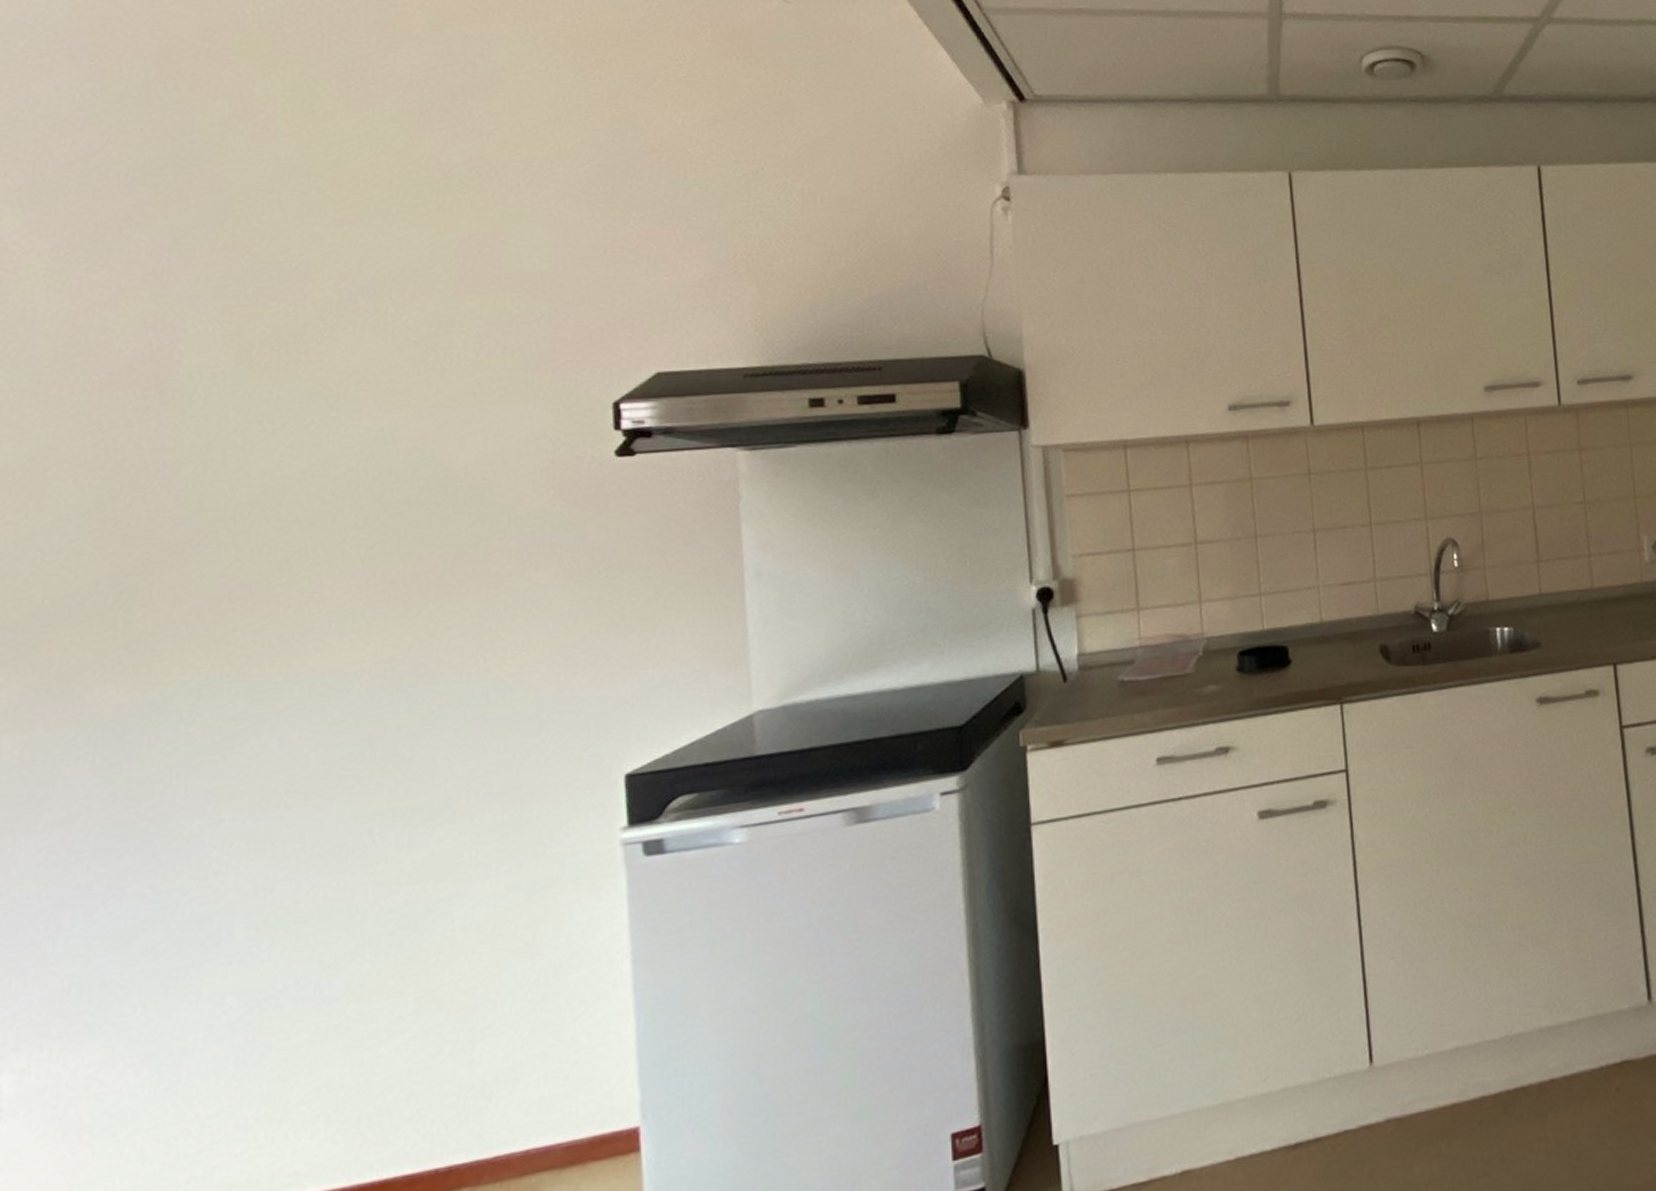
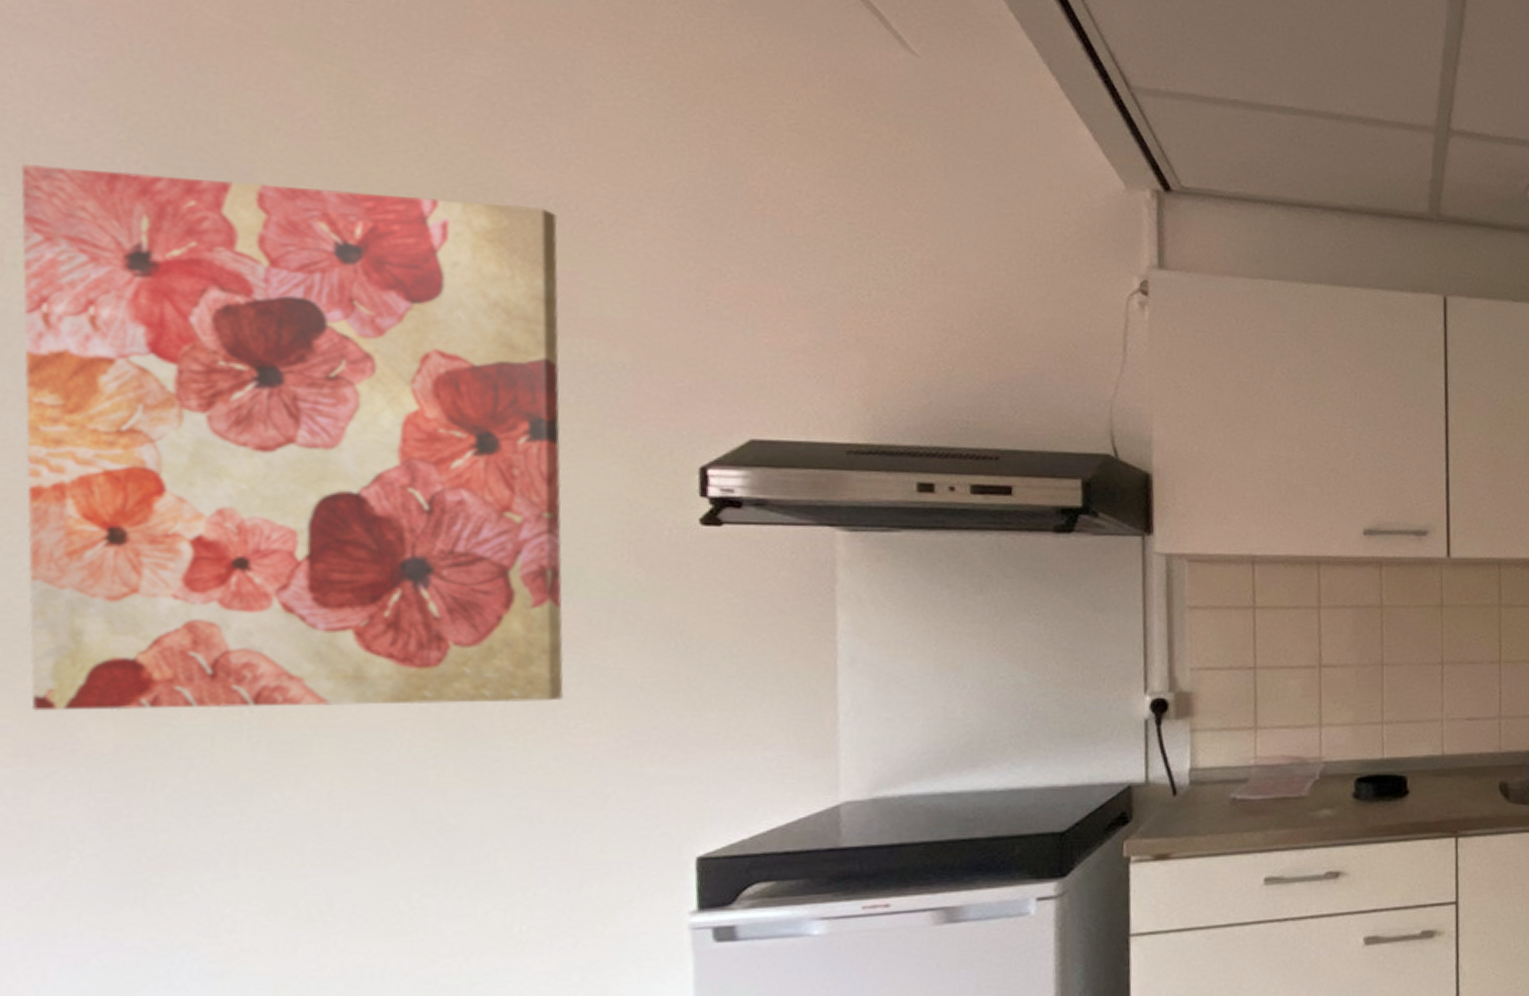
wall art: none [32,178,501,679] -> present [21,164,564,711]

